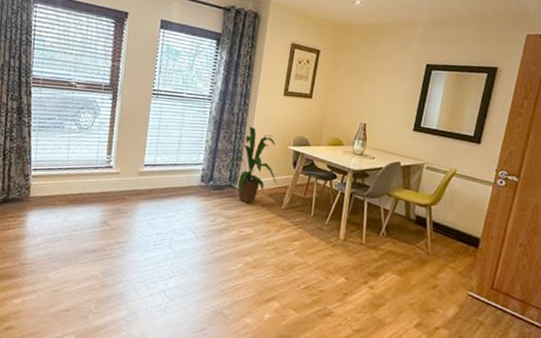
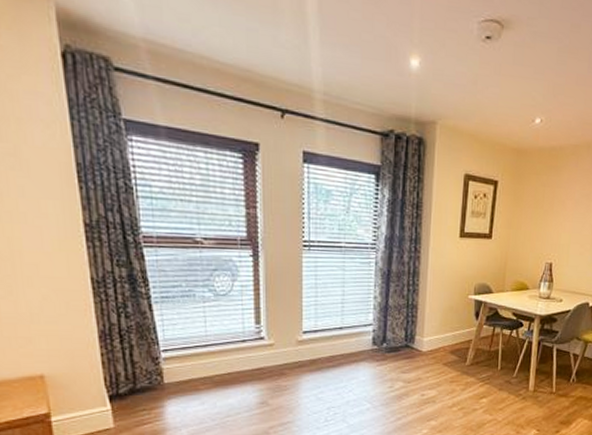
house plant: present [226,127,278,204] -> none [401,277,460,363]

